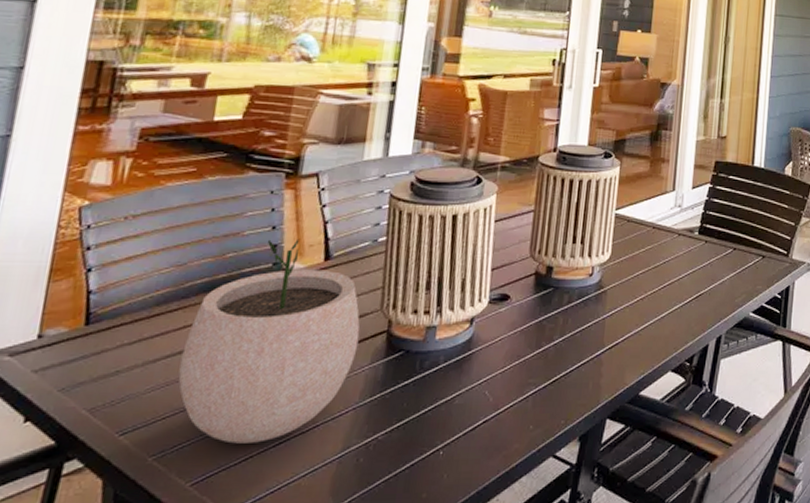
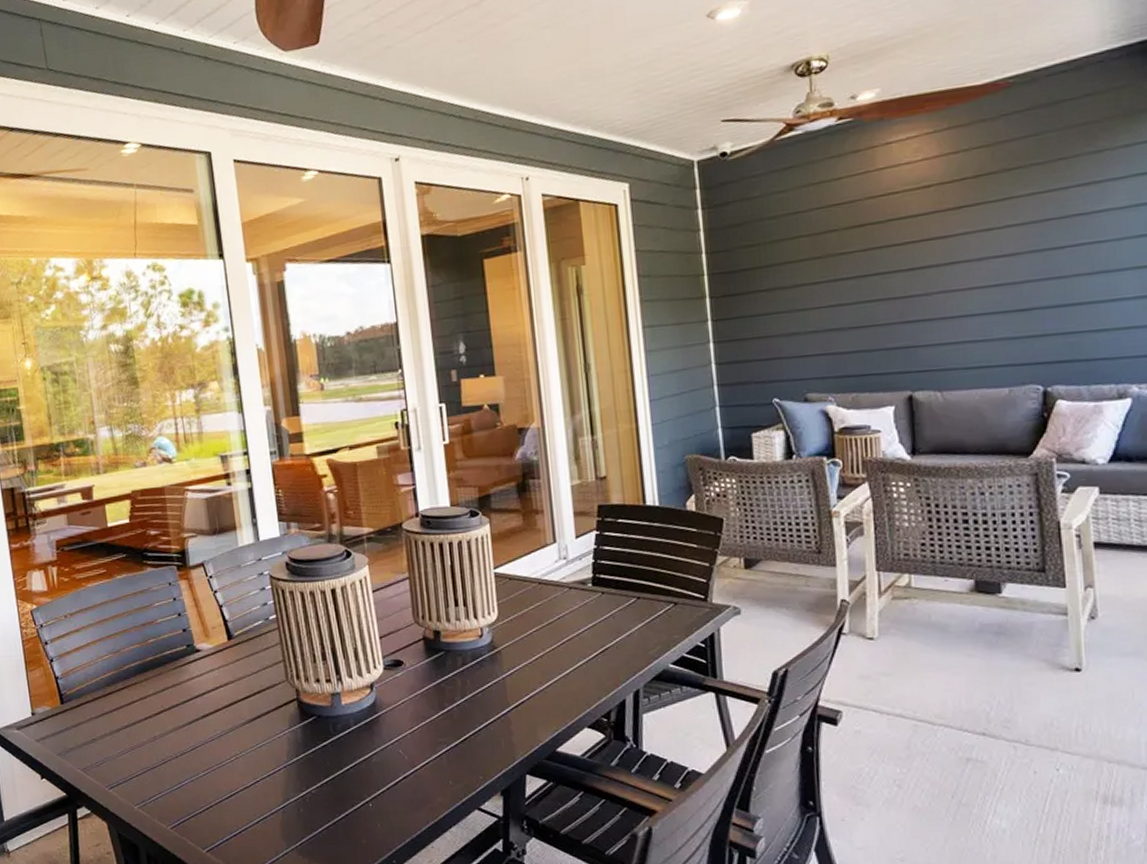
plant pot: present [178,238,360,444] -> none [136,622,275,796]

